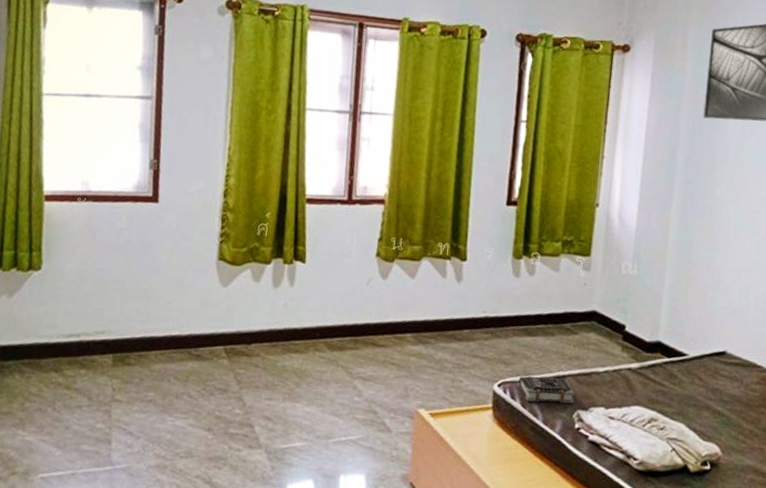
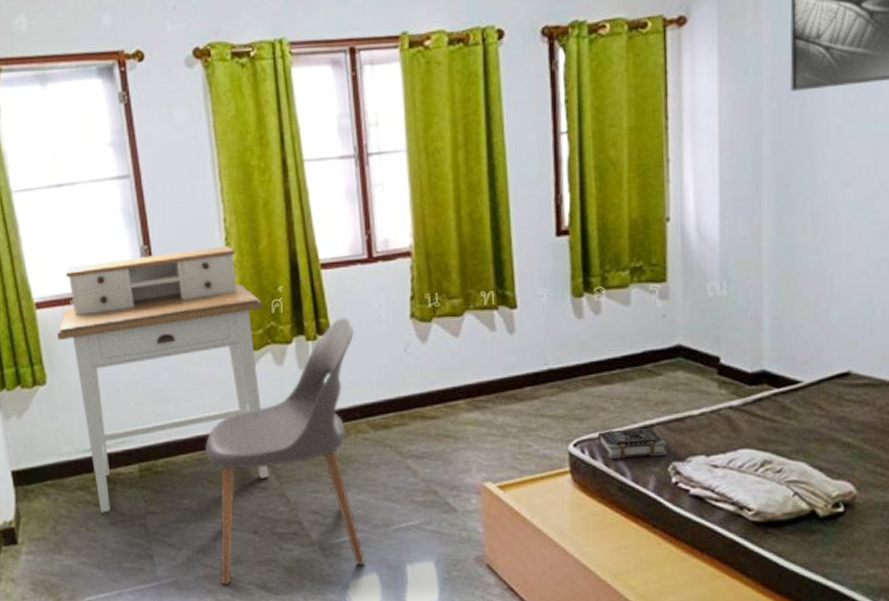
desk: none [59,167,250,396] -> present [57,246,269,513]
chair: none [169,247,327,477] -> present [204,317,365,585]

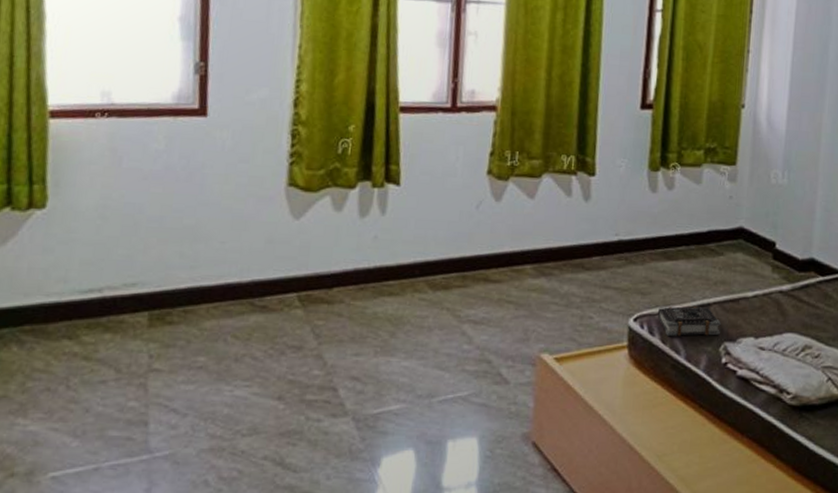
desk: present [57,246,269,513] -> none [70,73,329,368]
chair: present [204,317,365,585] -> none [228,166,426,460]

